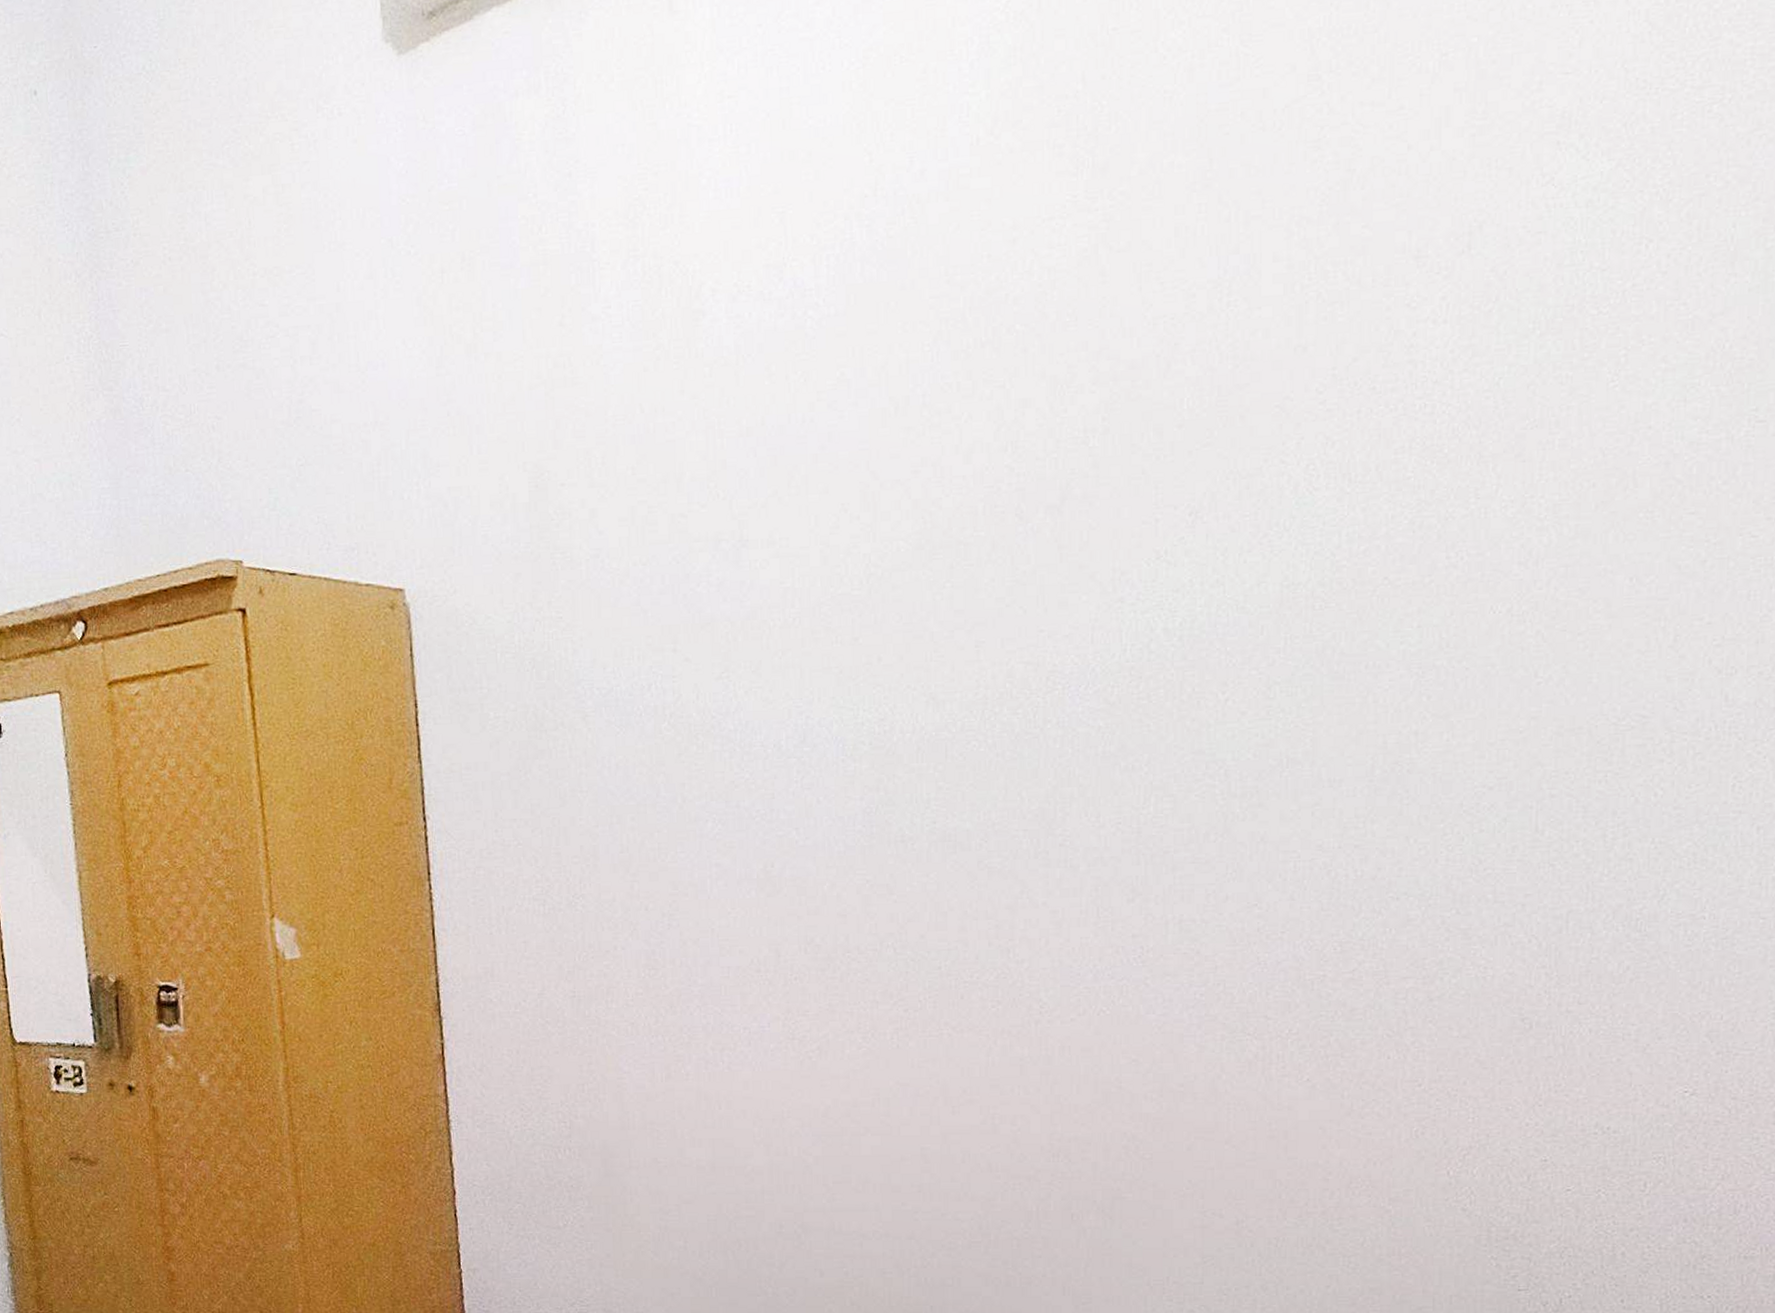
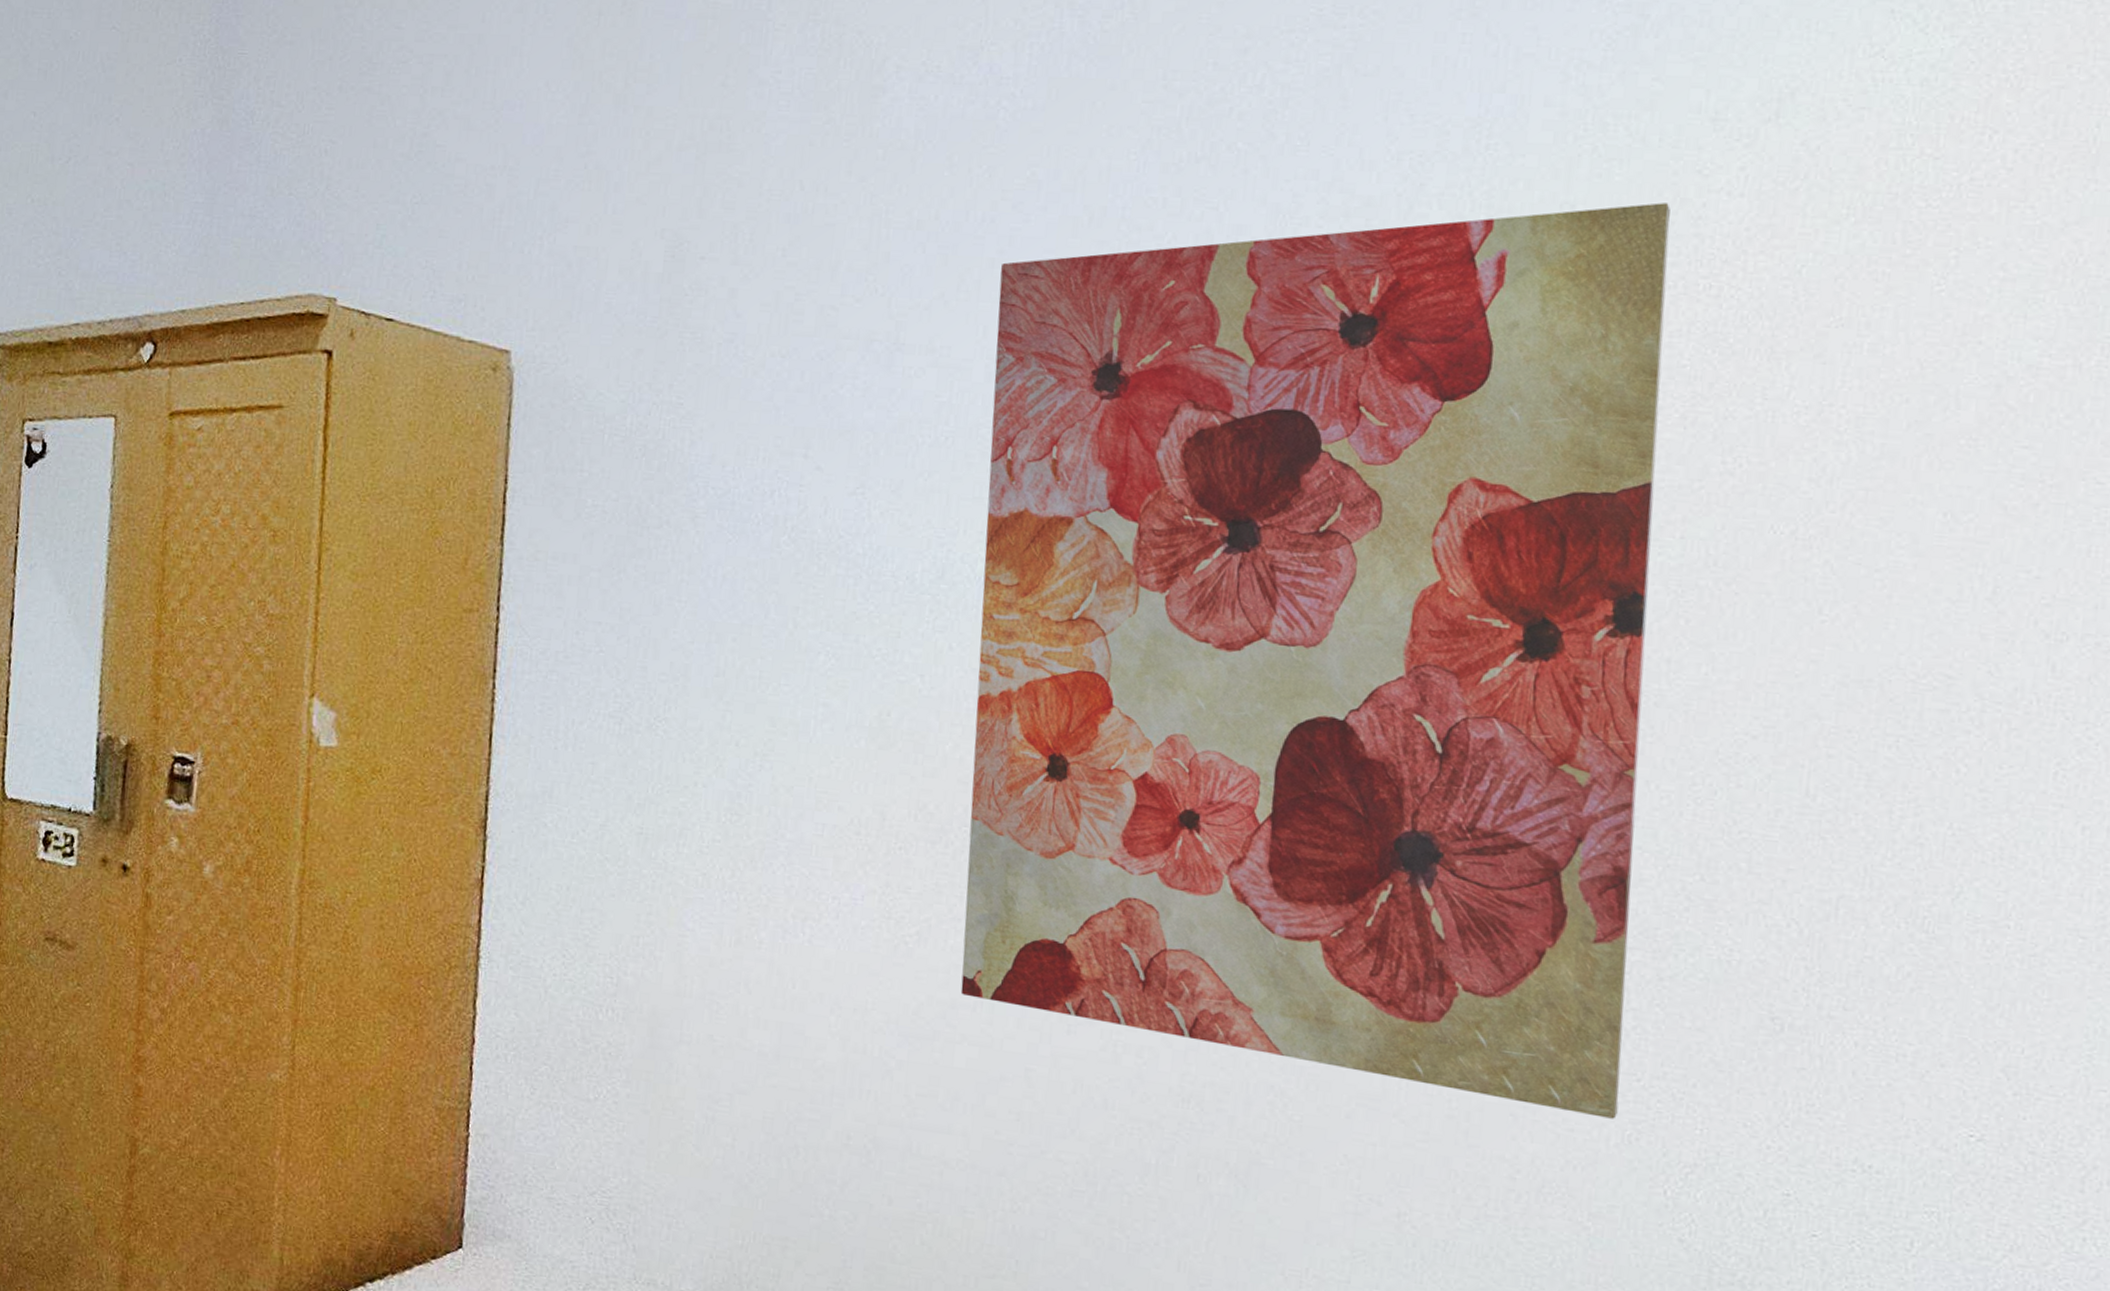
wall art: none [824,336,1405,1120] -> present [960,203,1671,1119]

